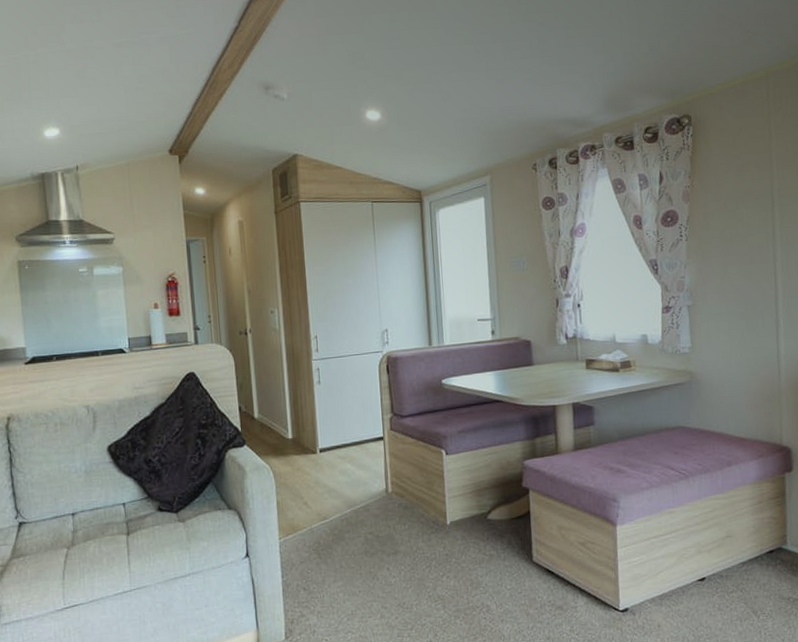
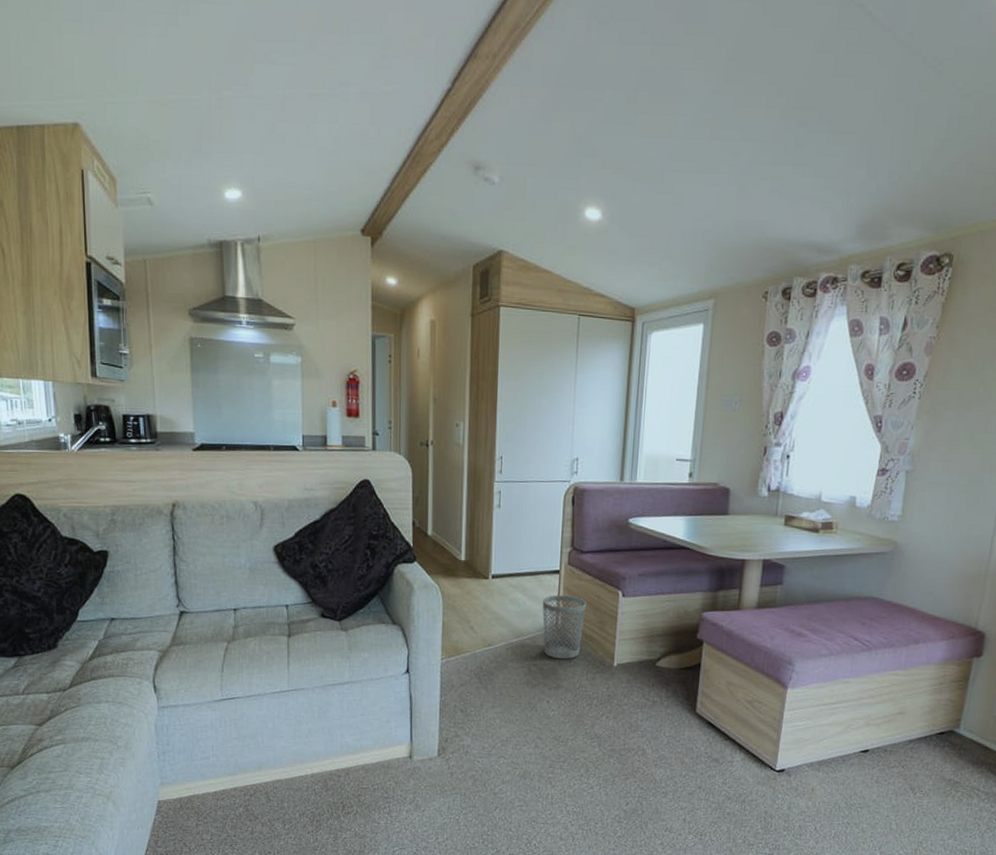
wastebasket: none [370,460,414,525] -> present [542,595,587,660]

